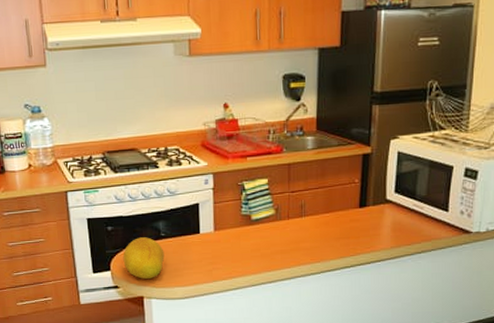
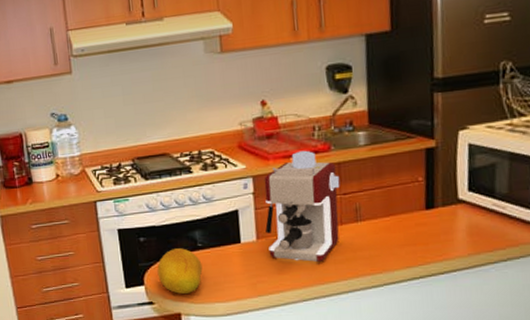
coffee maker: none [222,151,289,251] -> present [264,150,340,262]

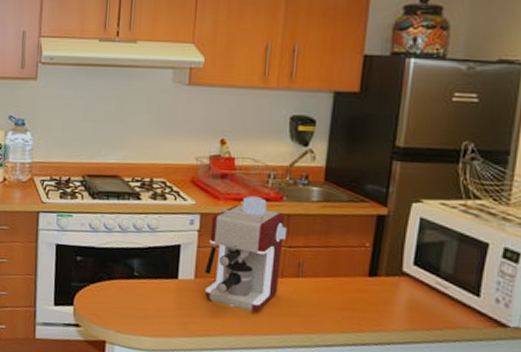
fruit: present [157,248,203,294] -> none [88,273,136,322]

